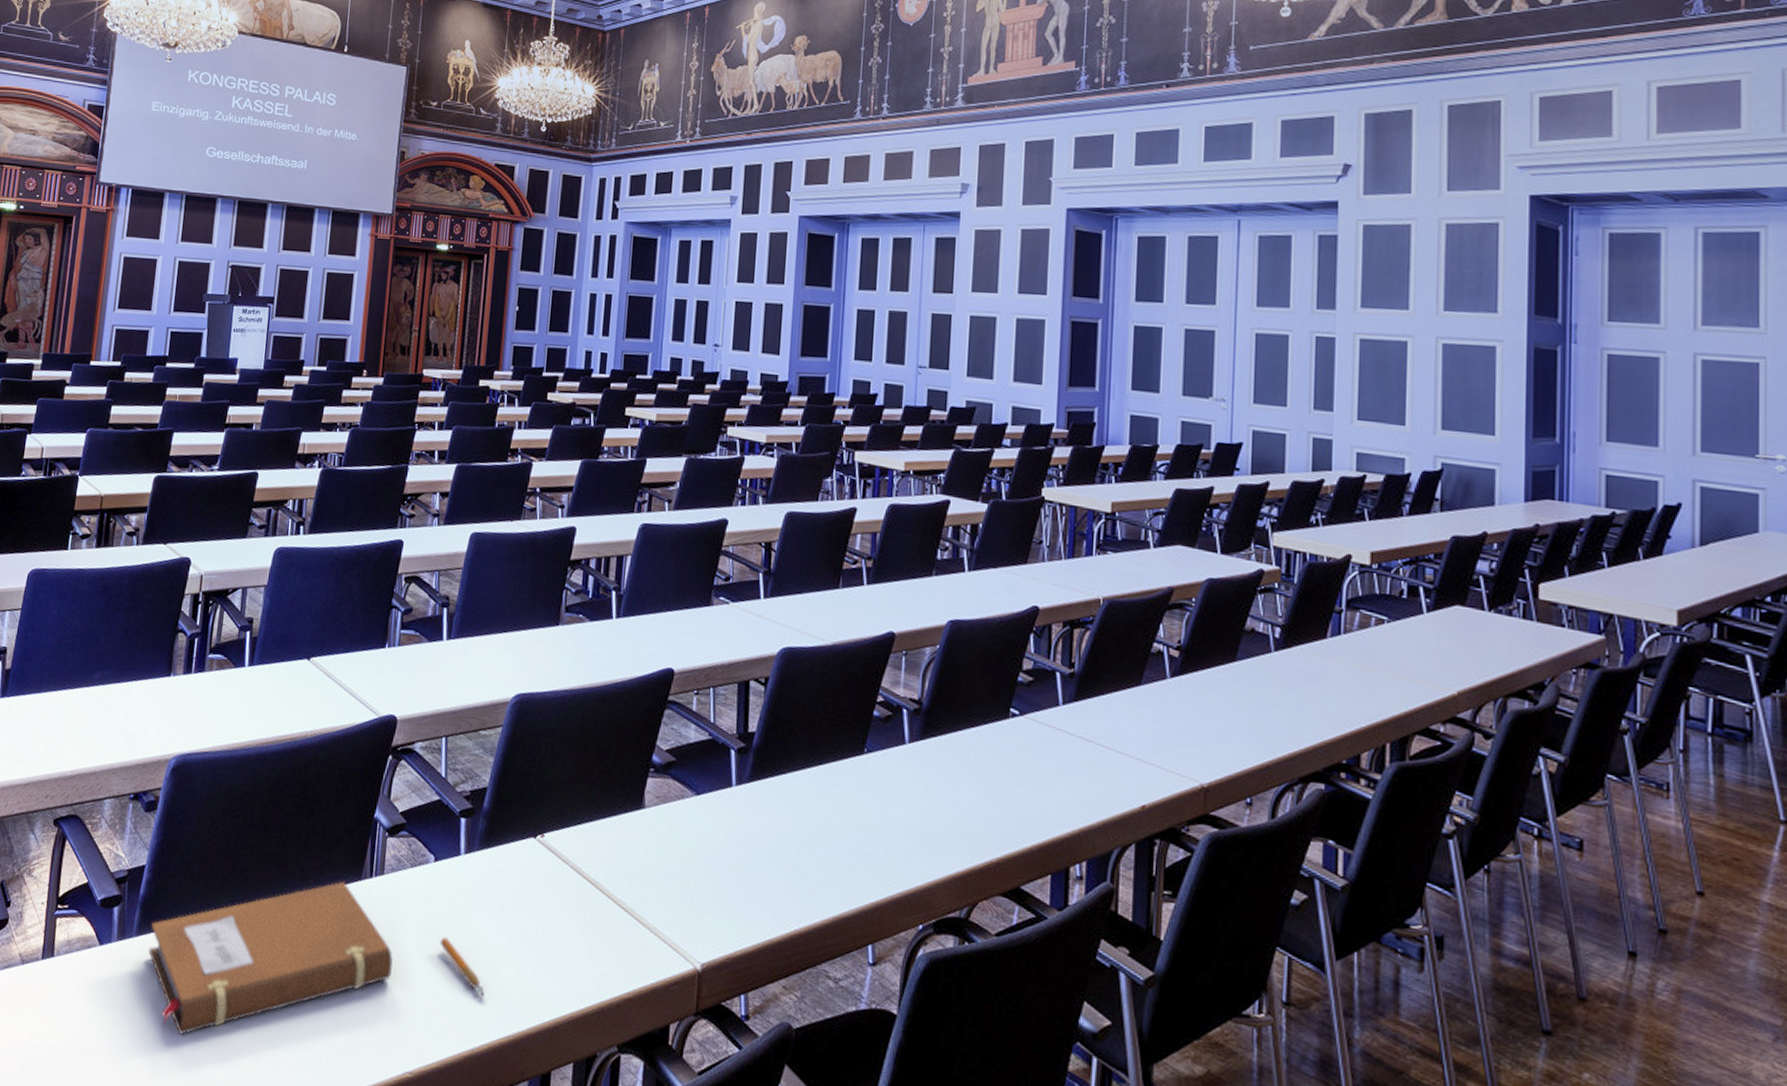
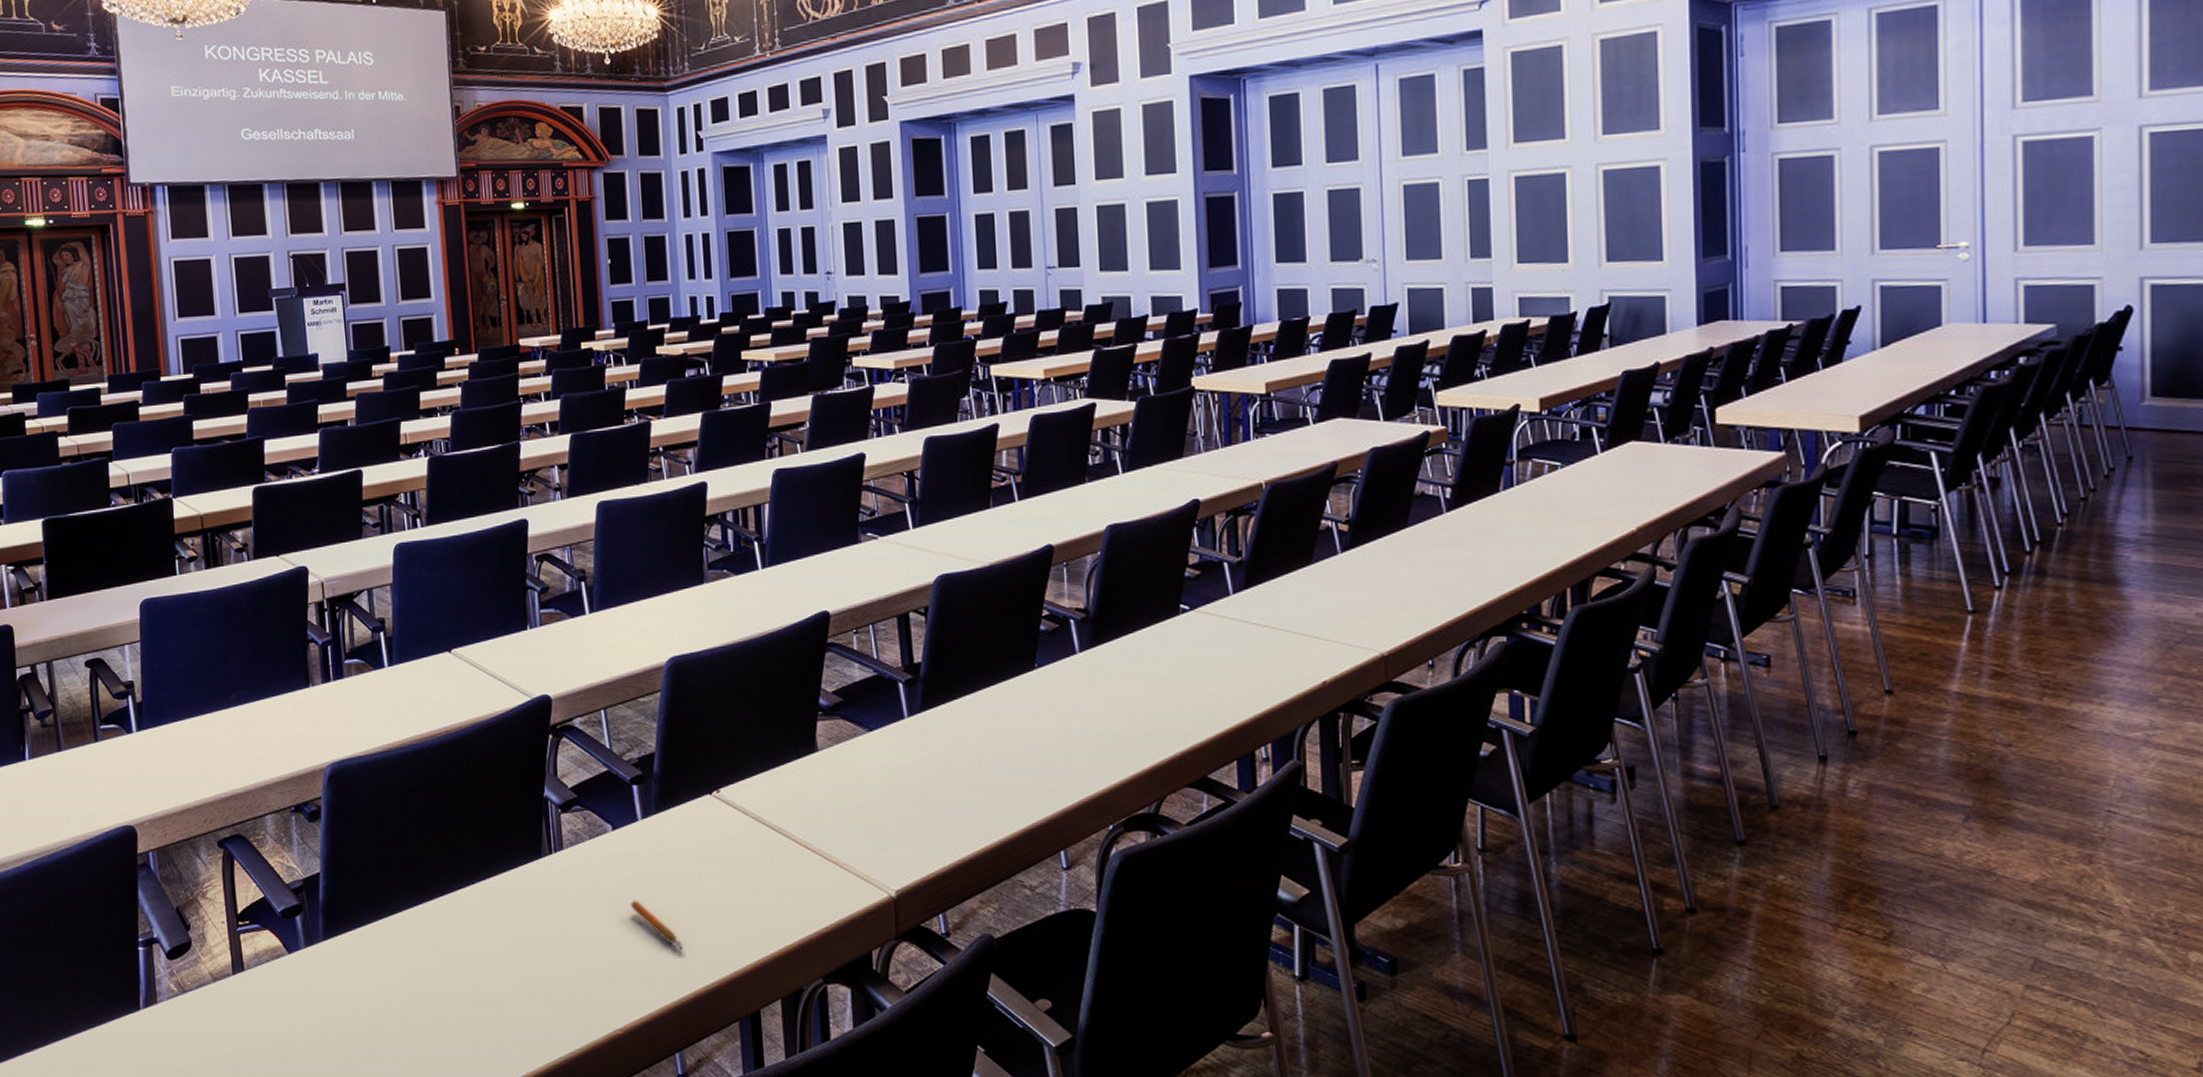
notebook: present [148,881,394,1035] -> none [337,861,587,1025]

